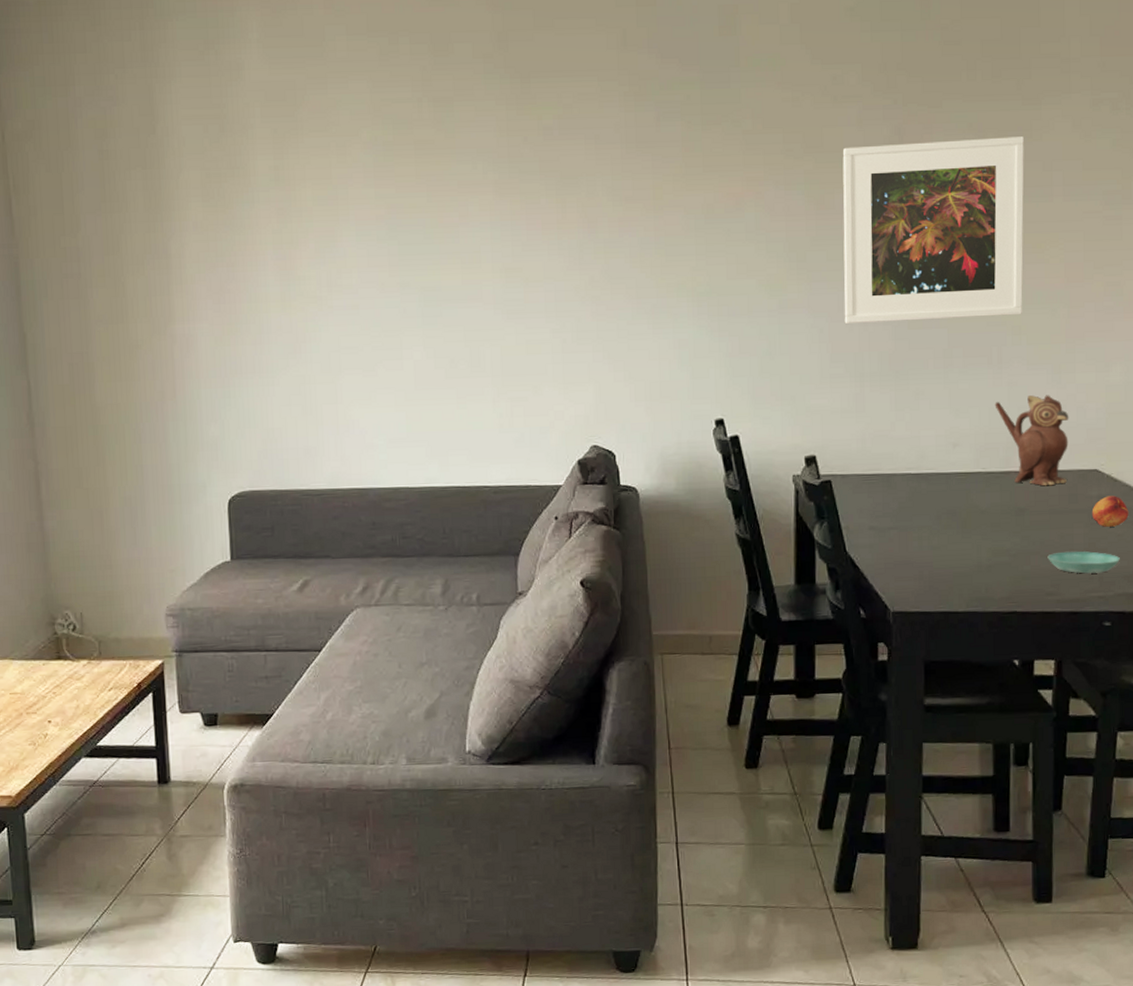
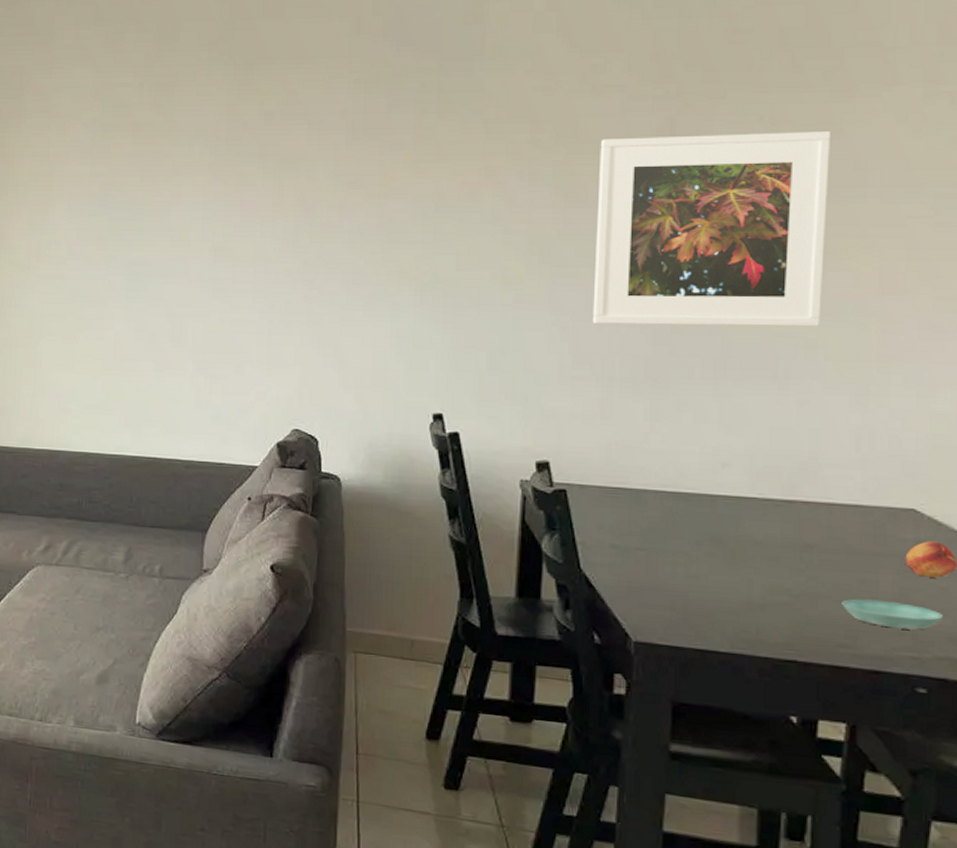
teapot: present [994,395,1069,486] -> none [778,418,878,523]

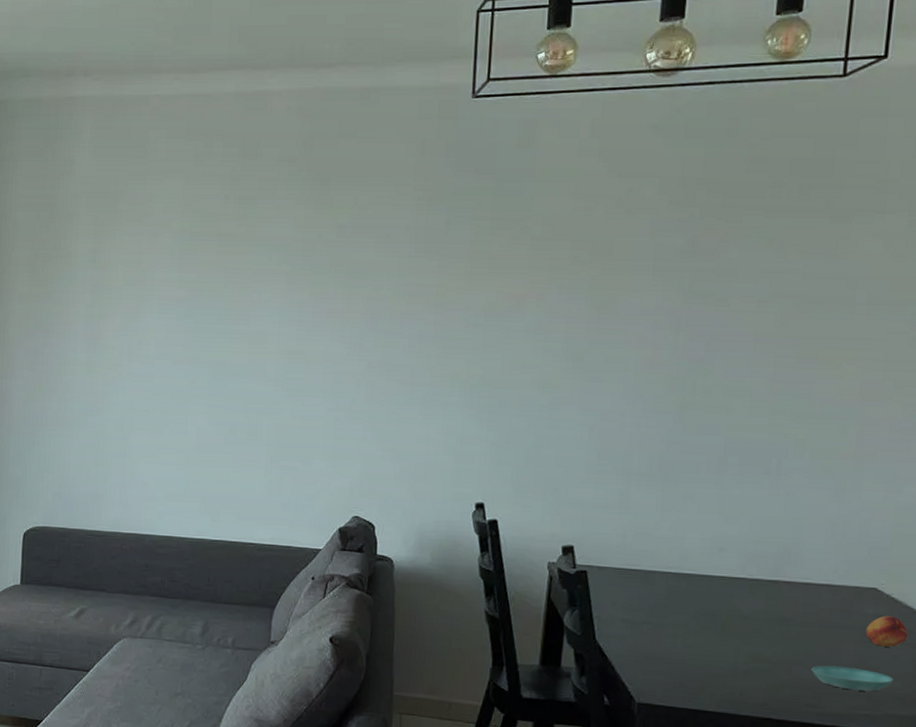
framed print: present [592,131,830,327] -> none [616,254,828,429]

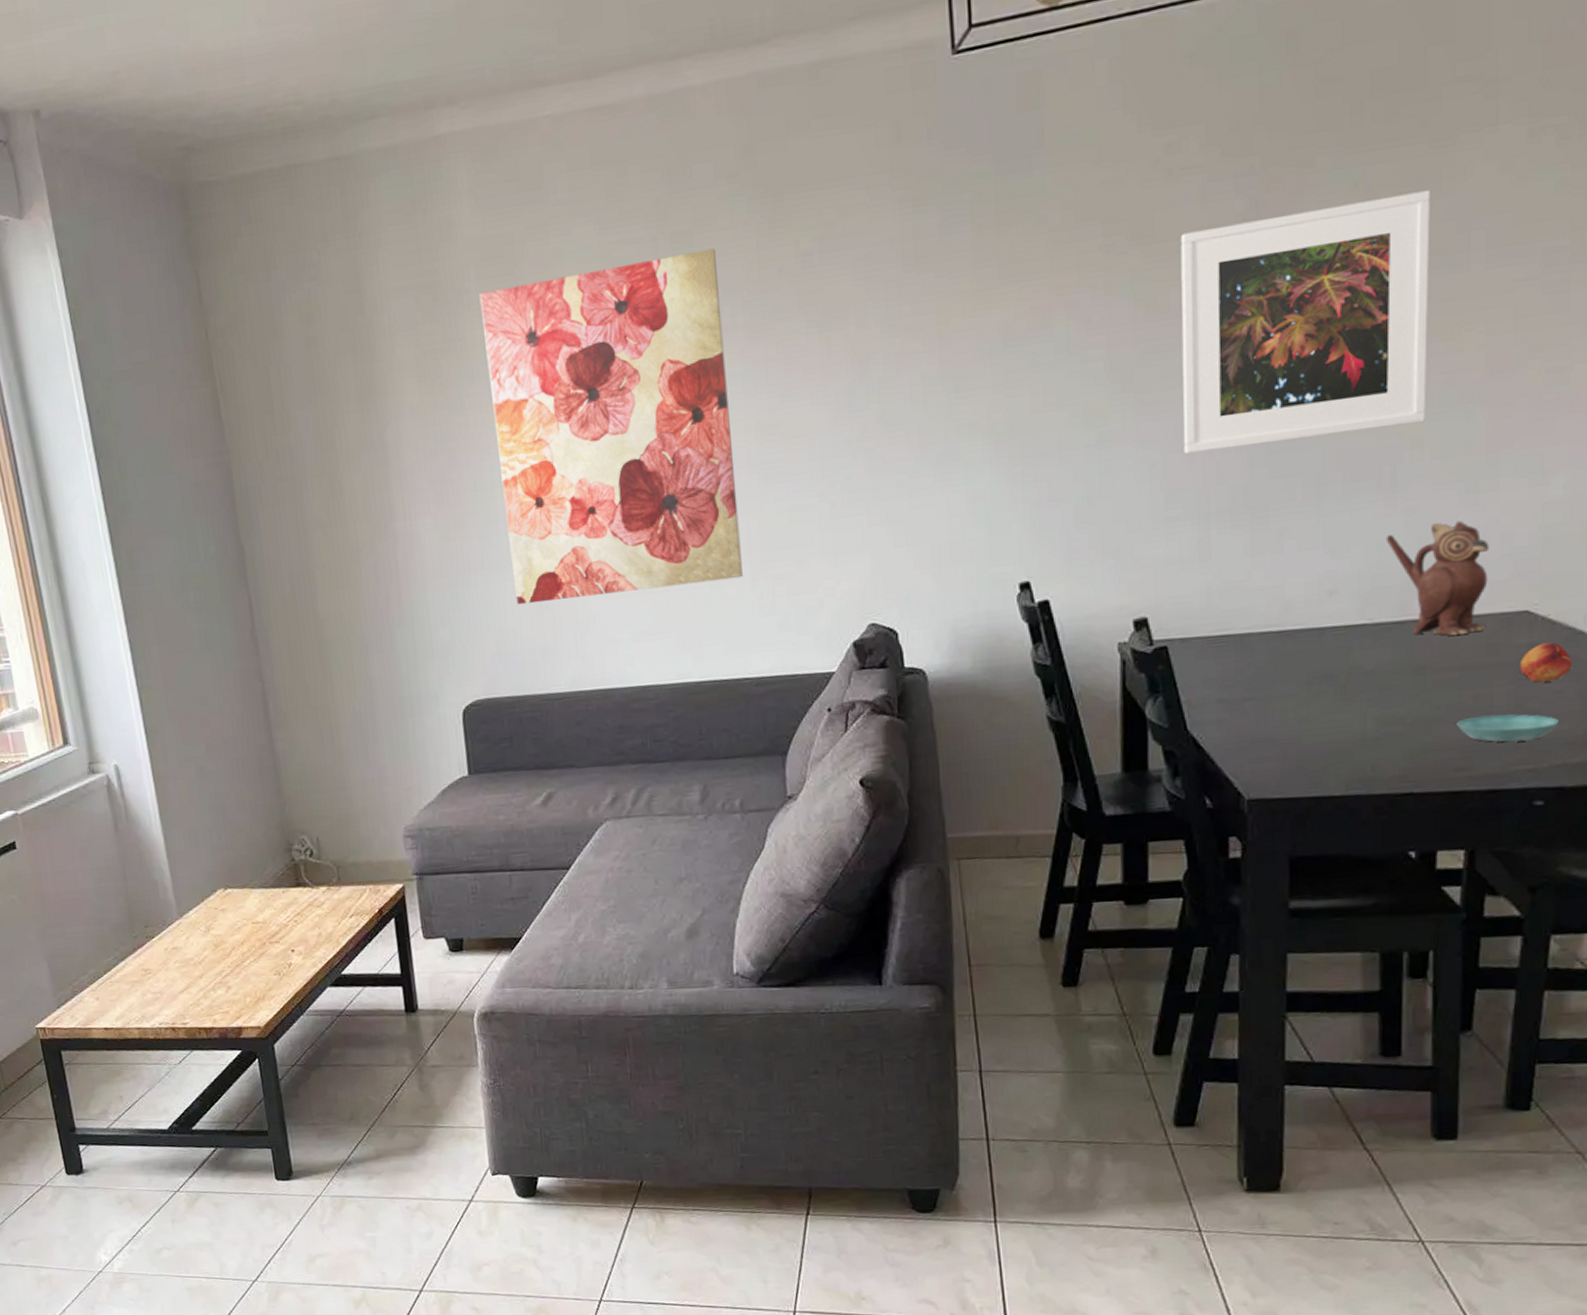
wall art: none [79,211,272,465] -> present [479,248,743,605]
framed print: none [616,254,828,429] -> present [1180,190,1430,454]
teapot: none [768,508,850,600] -> present [1386,521,1490,637]

